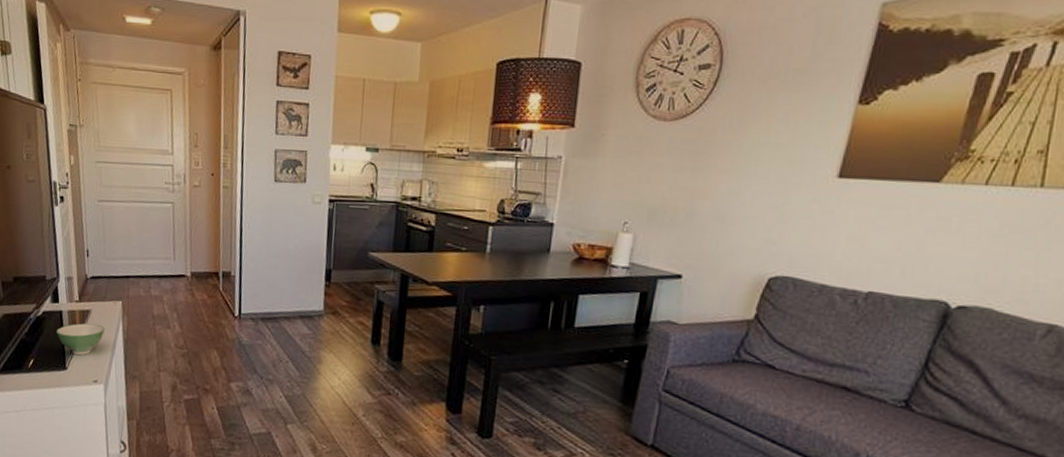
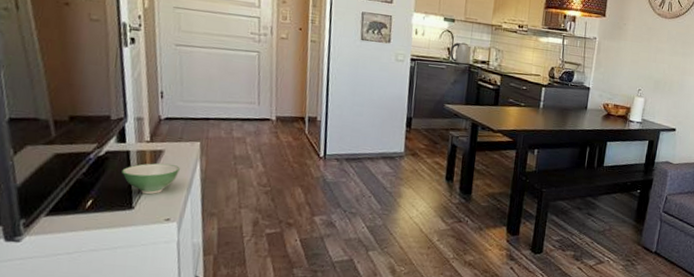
kettle: none [373,176,400,205] -> present [450,42,472,66]

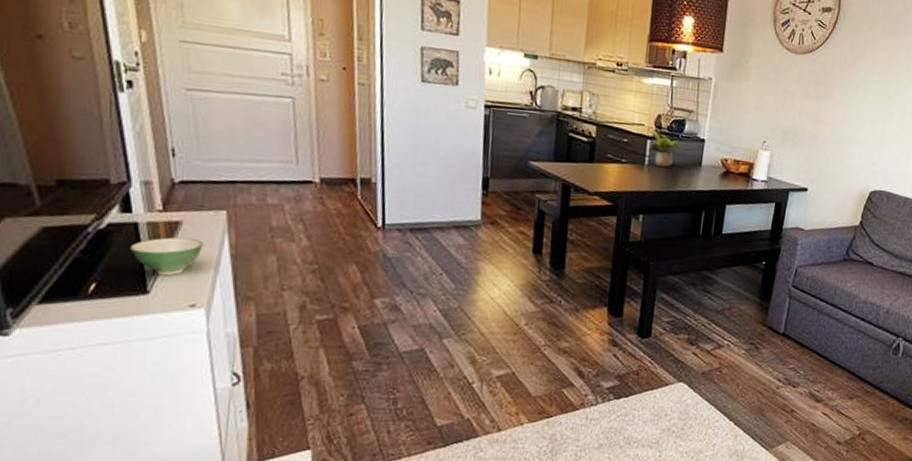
potted plant: none [543,81,569,111] -> present [648,132,680,168]

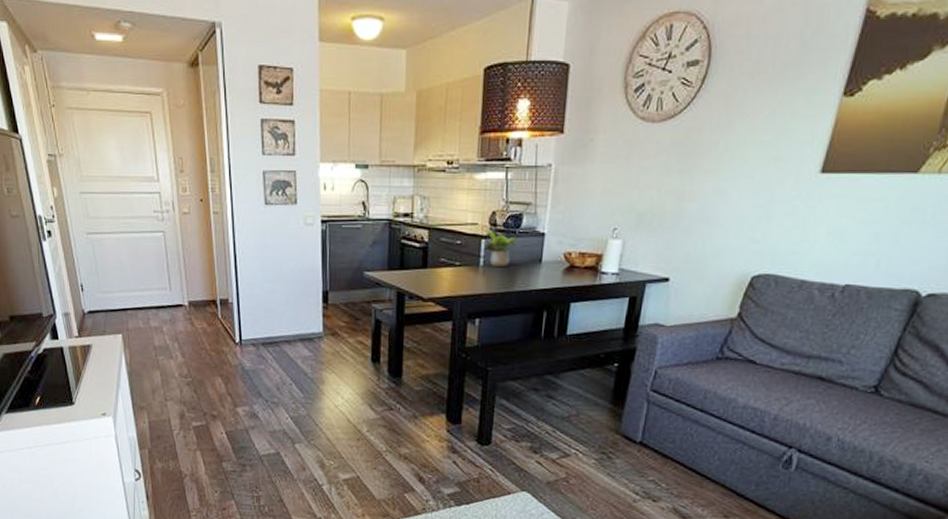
bowl: present [130,237,203,276] -> none [59,358,108,390]
kettle: present [533,84,560,114] -> none [365,193,391,222]

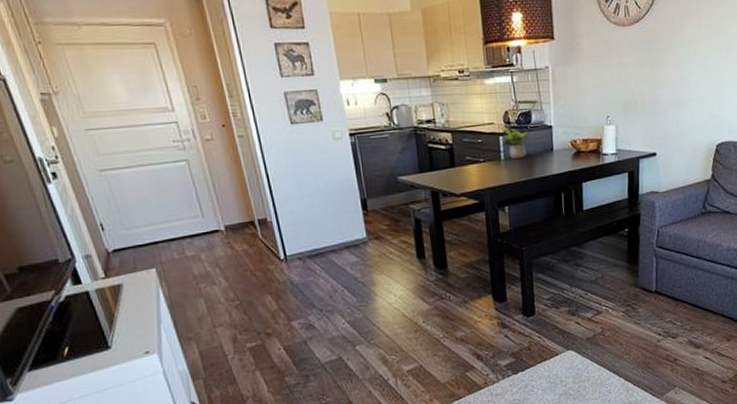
kettle: none [365,193,391,222] -> present [389,103,415,130]

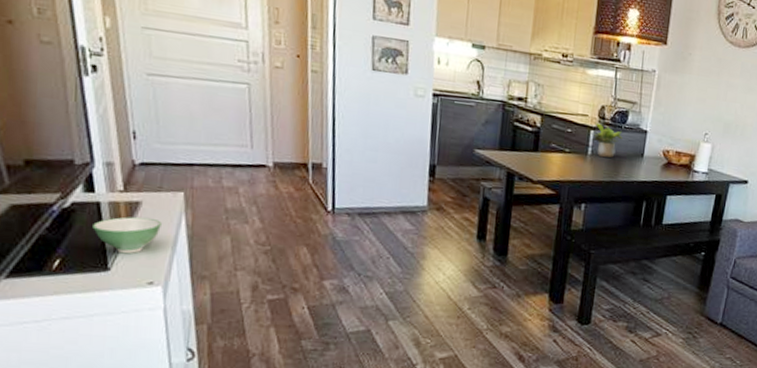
bowl: none [87,296,144,332] -> present [92,217,162,254]
kettle: present [389,103,415,130] -> none [479,74,506,104]

